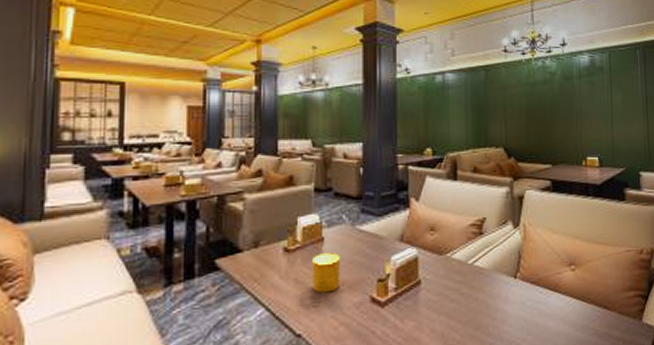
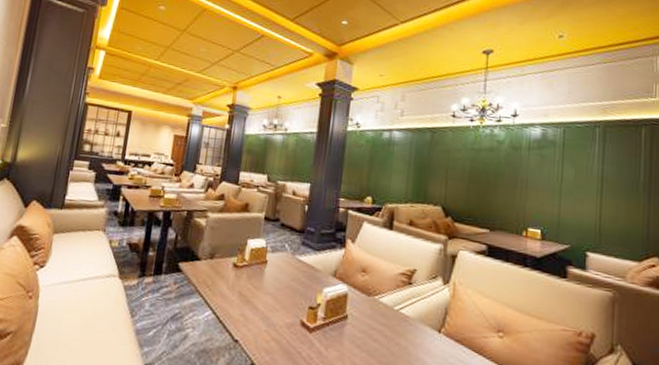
cup: present [312,253,340,293] -> none [252,274,279,310]

